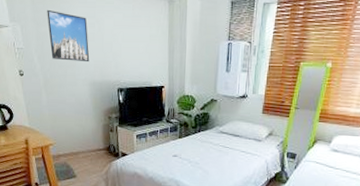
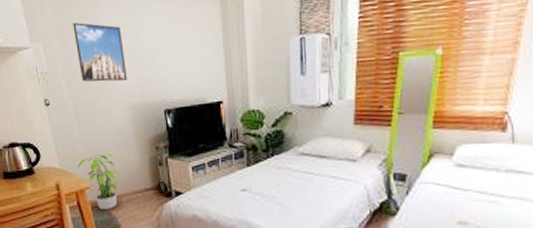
potted plant: none [44,118,77,163] -> present [77,153,119,209]

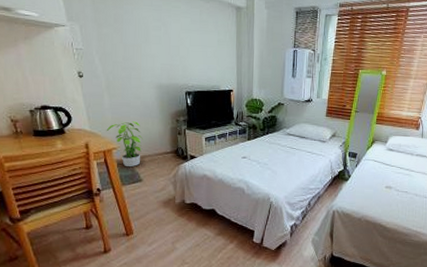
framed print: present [73,22,128,82] -> none [109,10,156,65]

